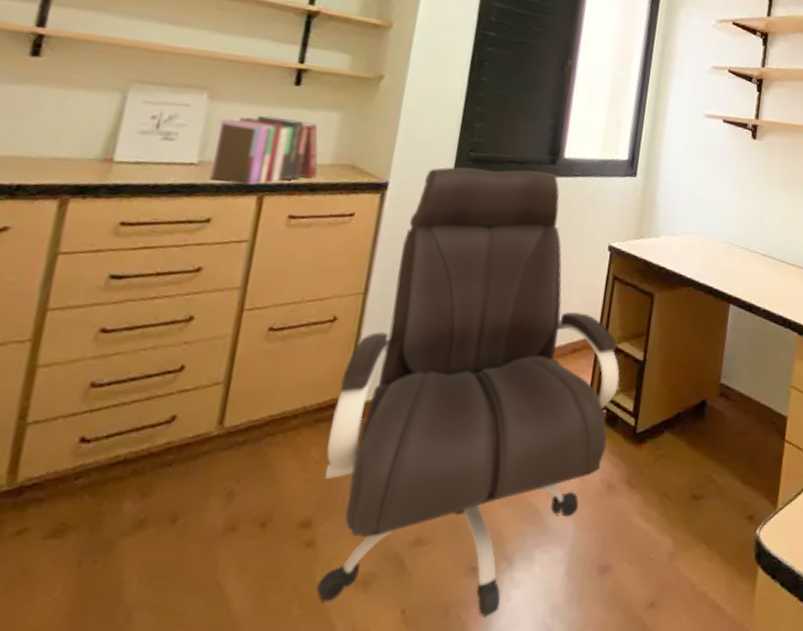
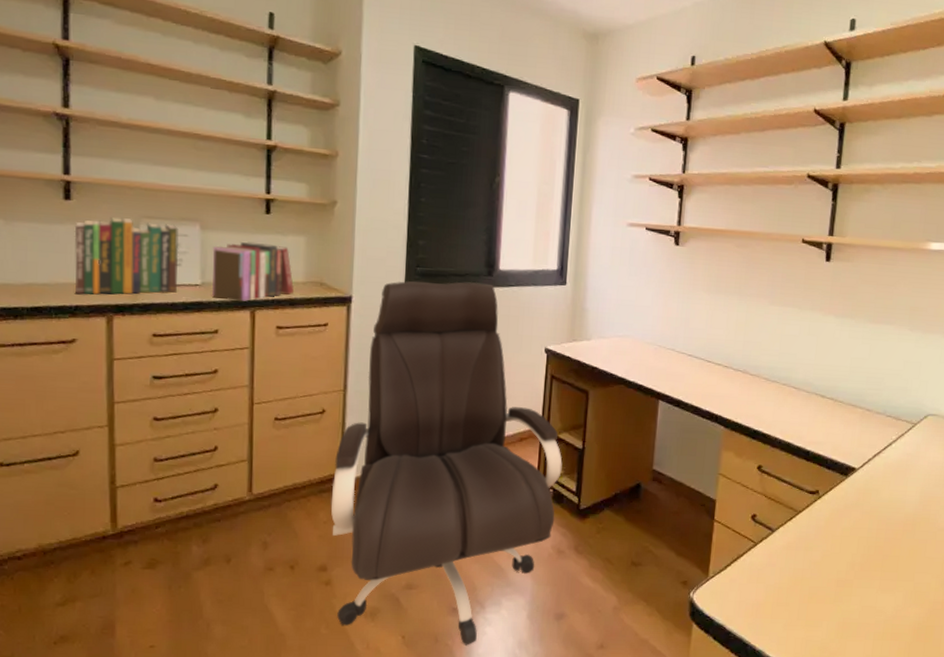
books: none [19,79,180,173] -> present [74,217,179,295]

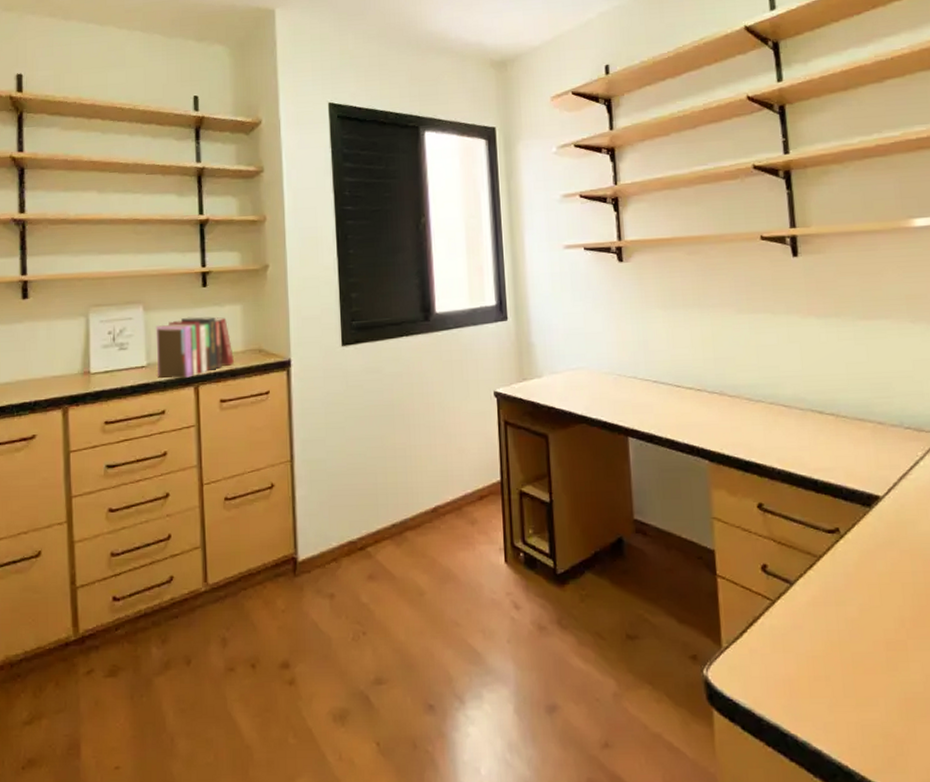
books: present [74,217,179,295] -> none [31,309,125,390]
office chair: present [331,280,563,646] -> none [287,329,531,751]

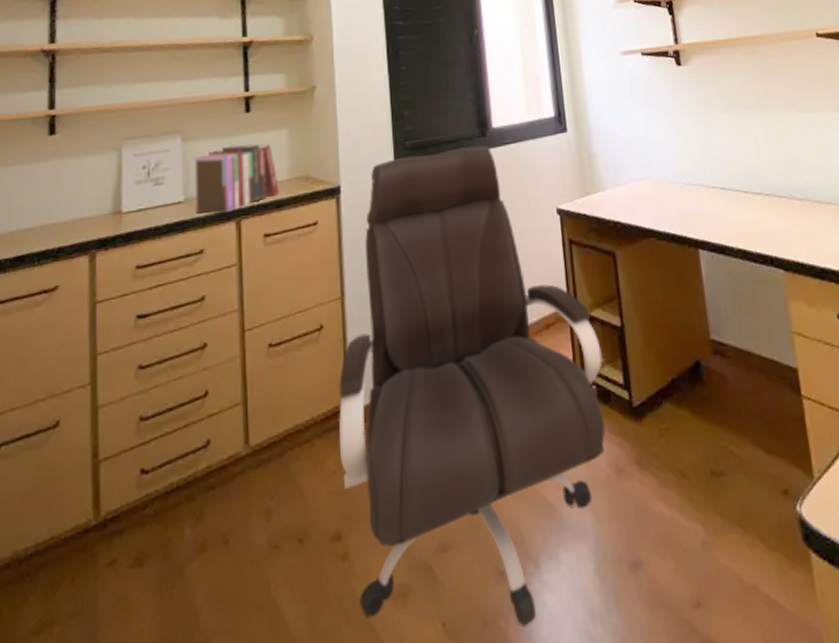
office chair: none [287,329,531,751] -> present [339,146,606,627]

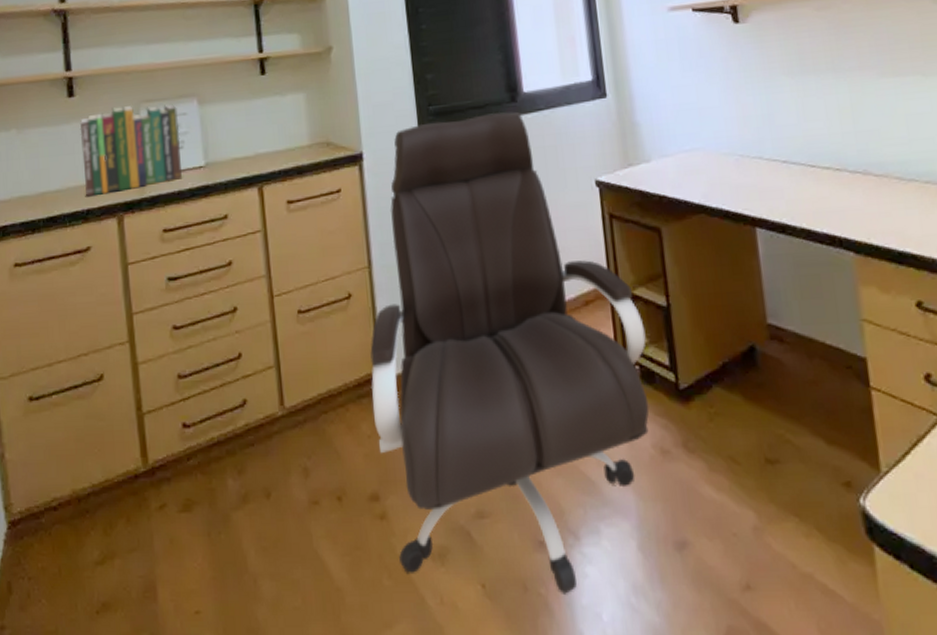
books: none [57,141,161,235] -> present [79,104,182,197]
books: present [194,143,280,215] -> none [212,107,301,180]

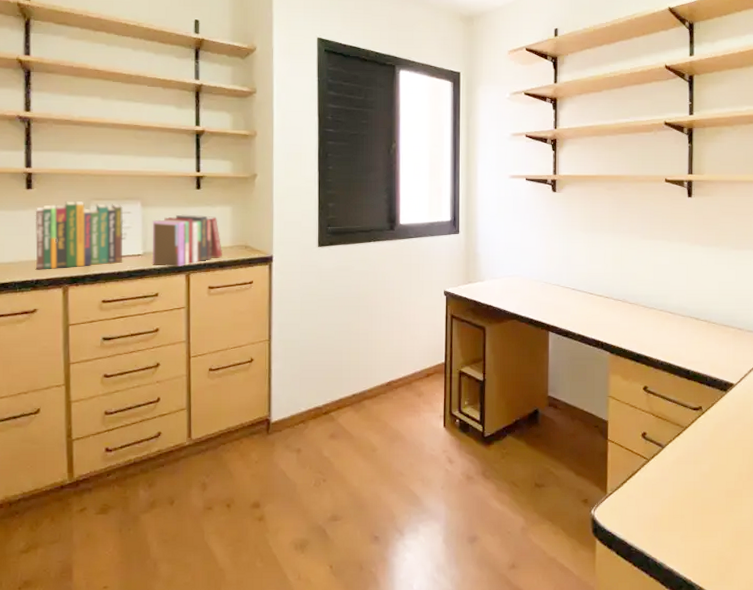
books: none [212,107,301,180] -> present [152,214,223,267]
office chair: present [370,112,650,594] -> none [261,237,466,572]

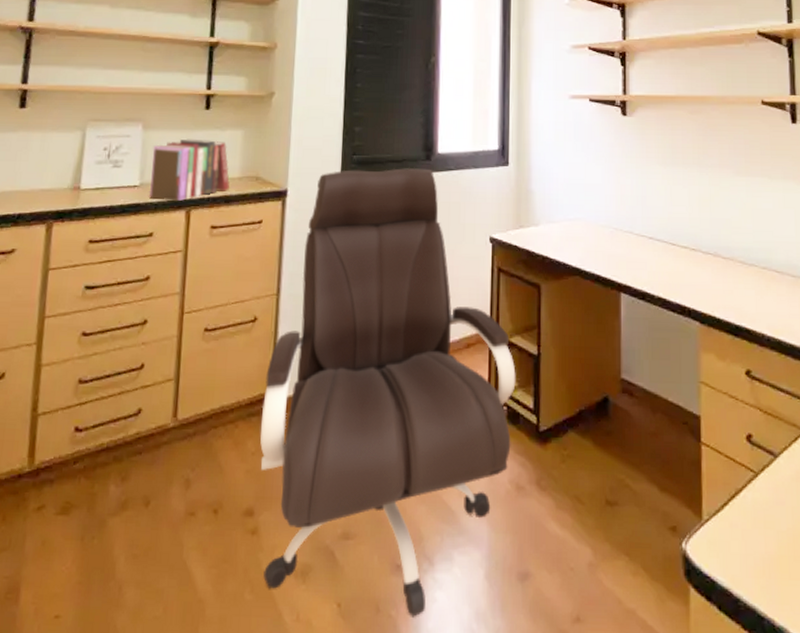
books: present [35,201,124,270] -> none [19,122,122,203]
office chair: none [261,237,466,572] -> present [260,168,516,617]

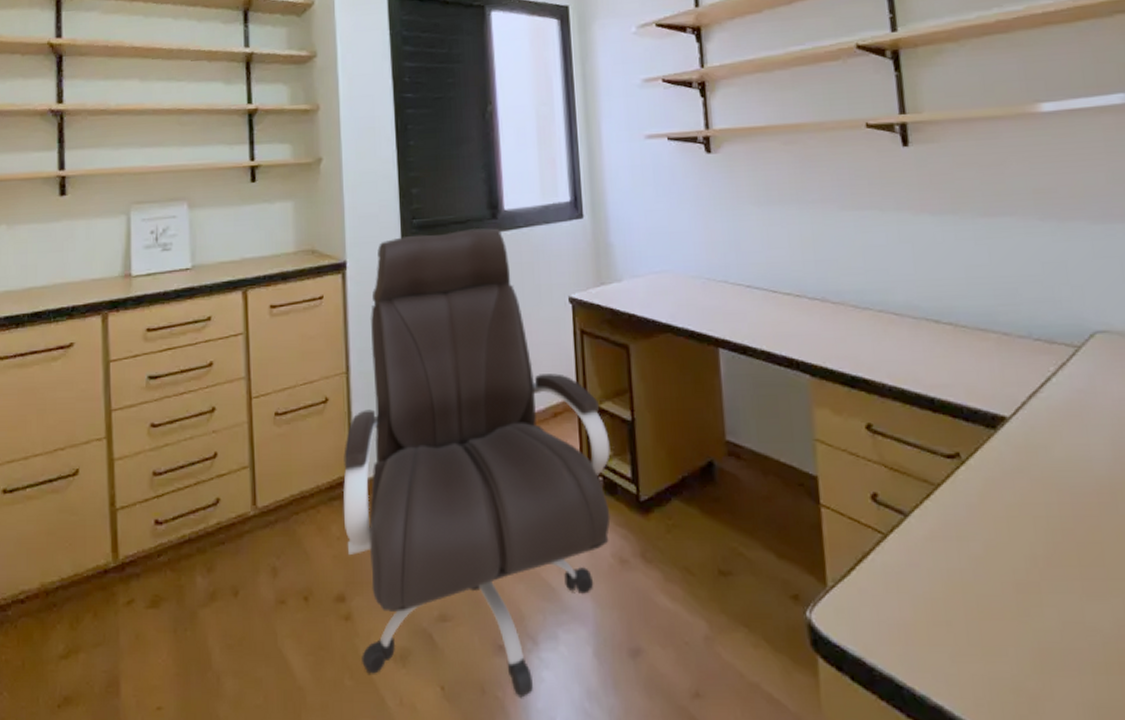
books: present [148,138,230,202] -> none [201,214,286,283]

